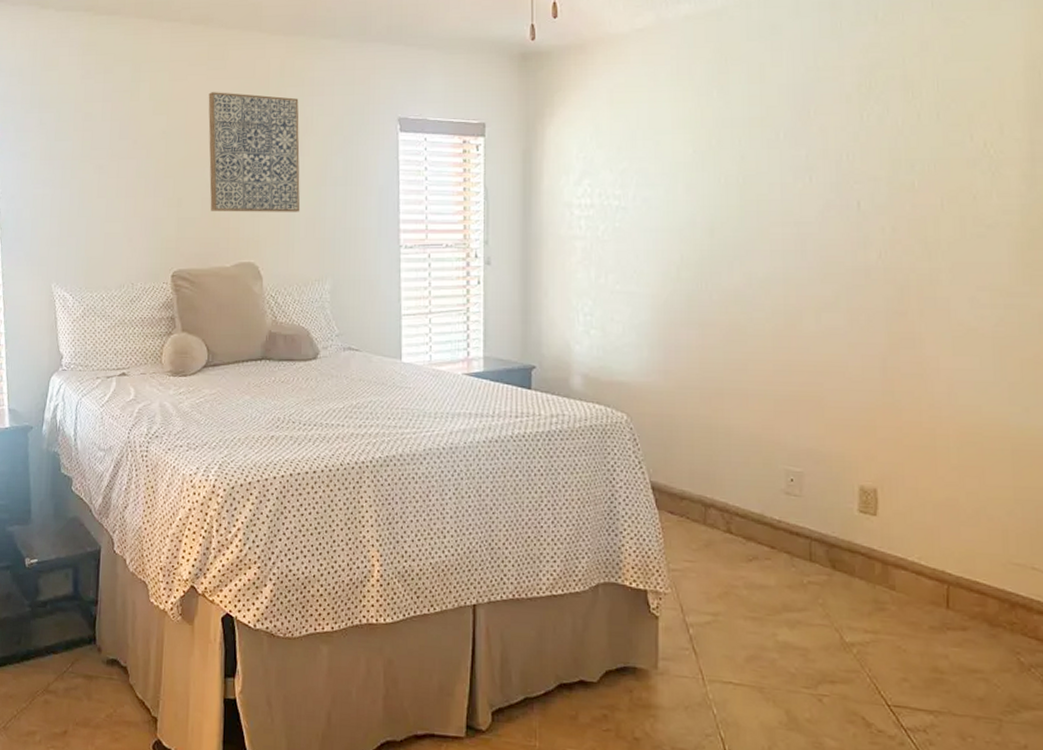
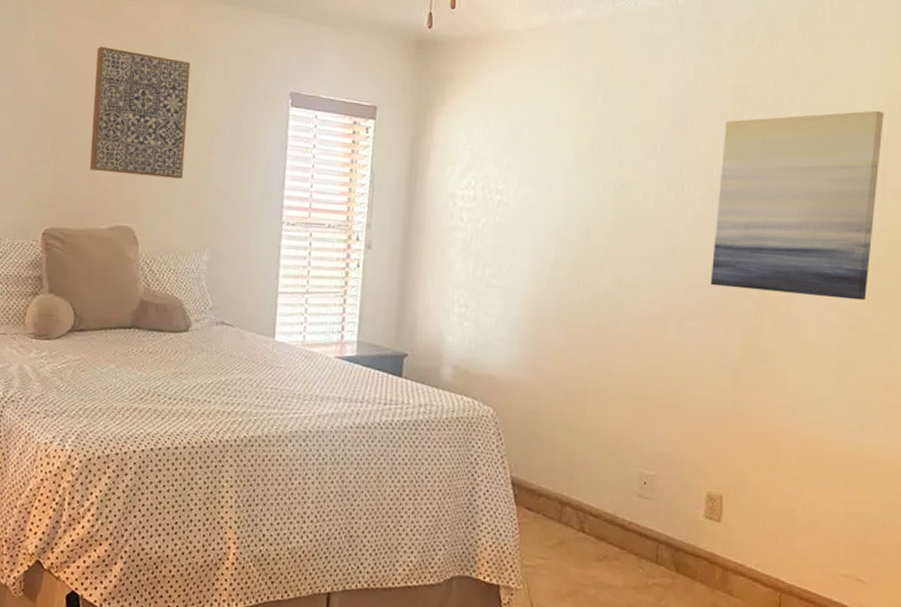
wall art: none [847,75,1029,277] -> present [710,110,884,301]

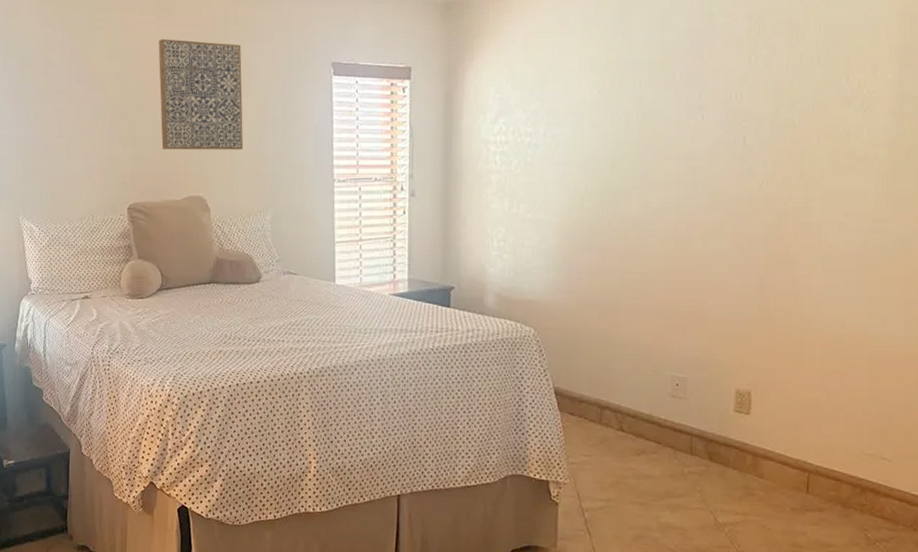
wall art: present [710,110,884,301] -> none [732,21,900,204]

